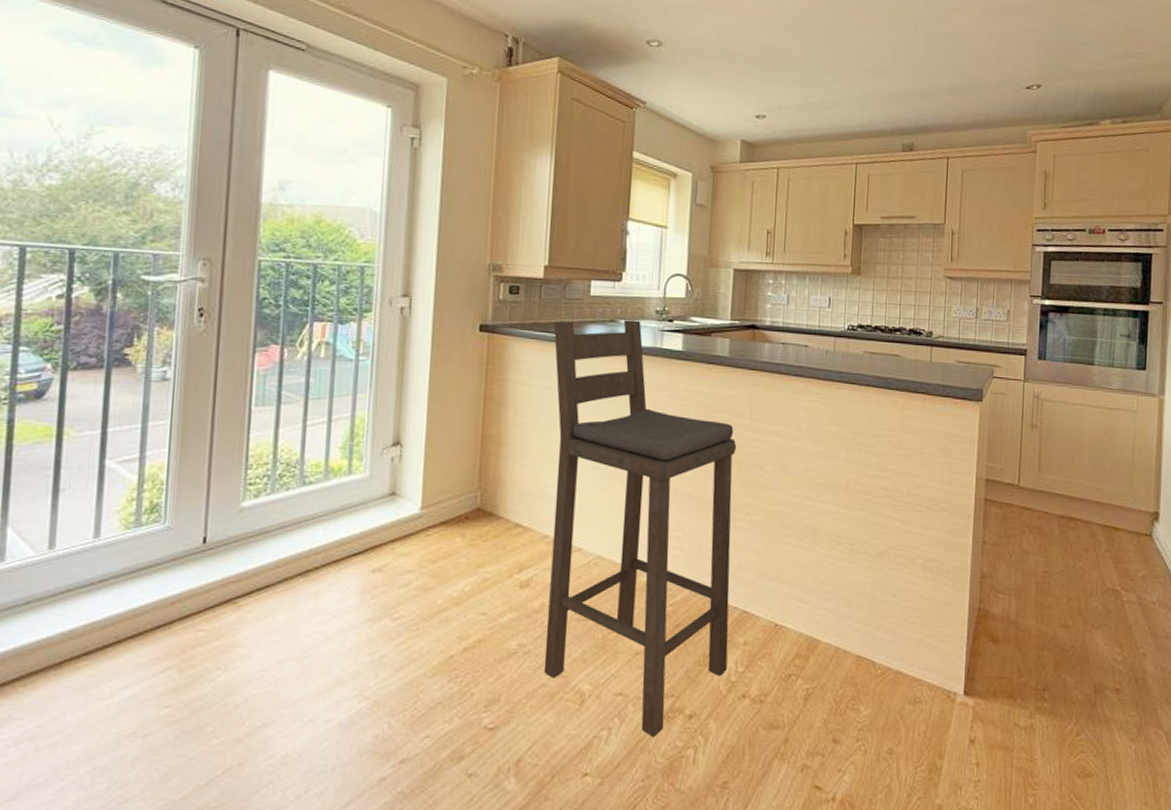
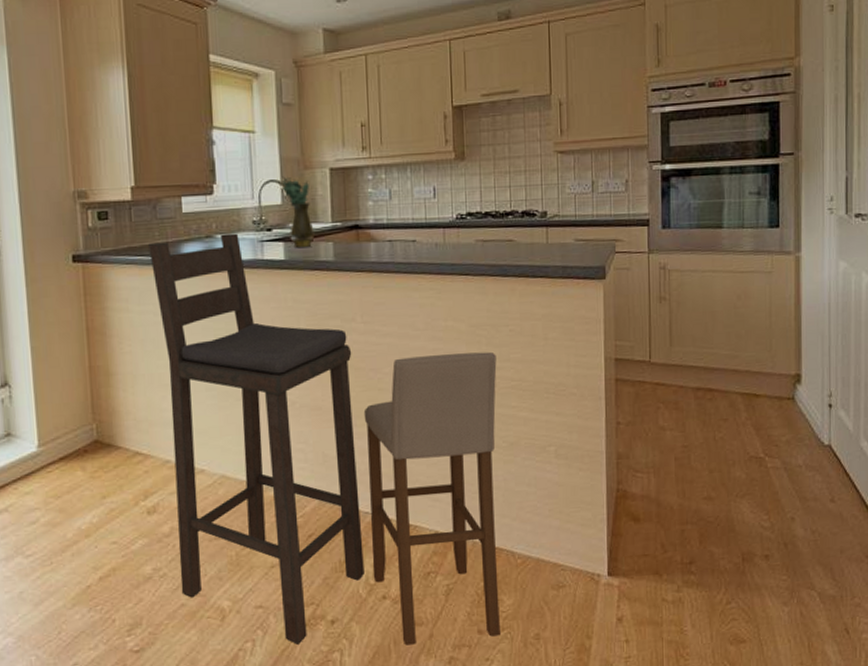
vase: none [687,272,713,341] -> present [281,176,315,247]
bar stool: none [736,457,874,748] -> present [363,351,500,646]

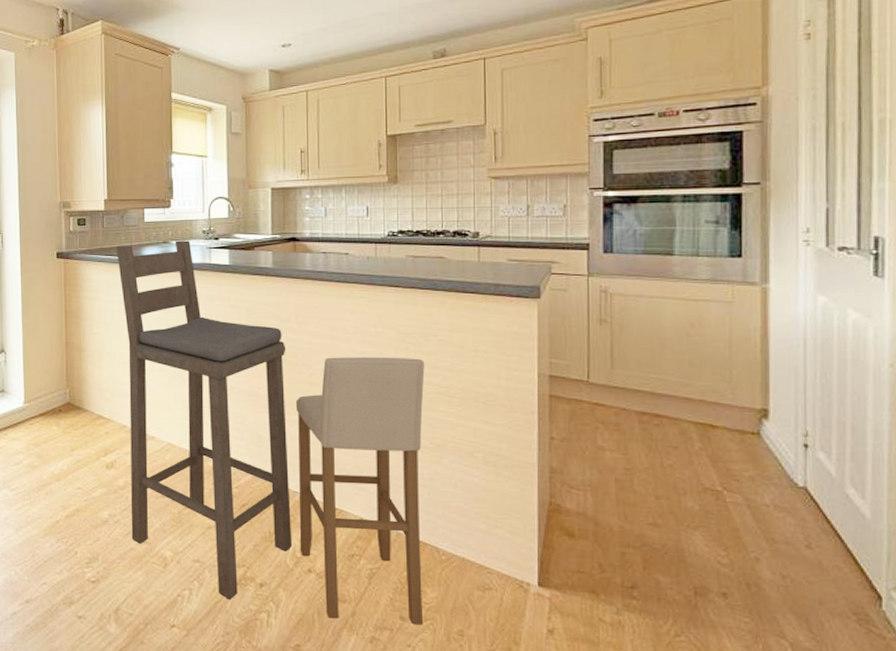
vase: present [281,176,315,247] -> none [228,194,256,254]

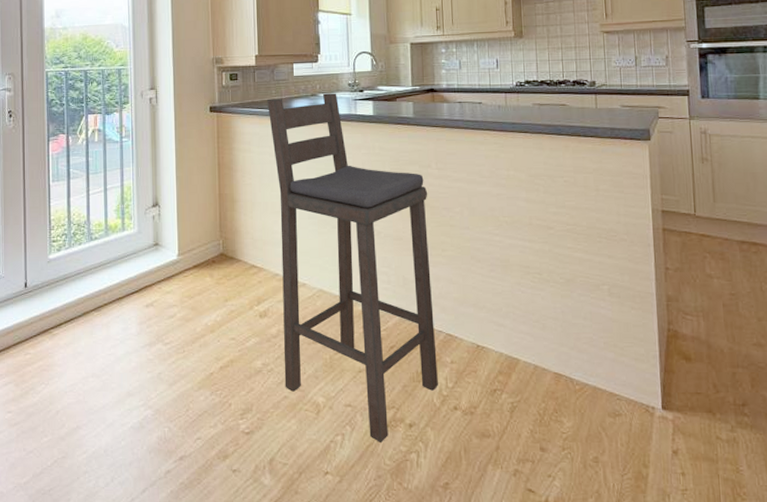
bar stool: present [295,357,425,625] -> none [438,198,561,455]

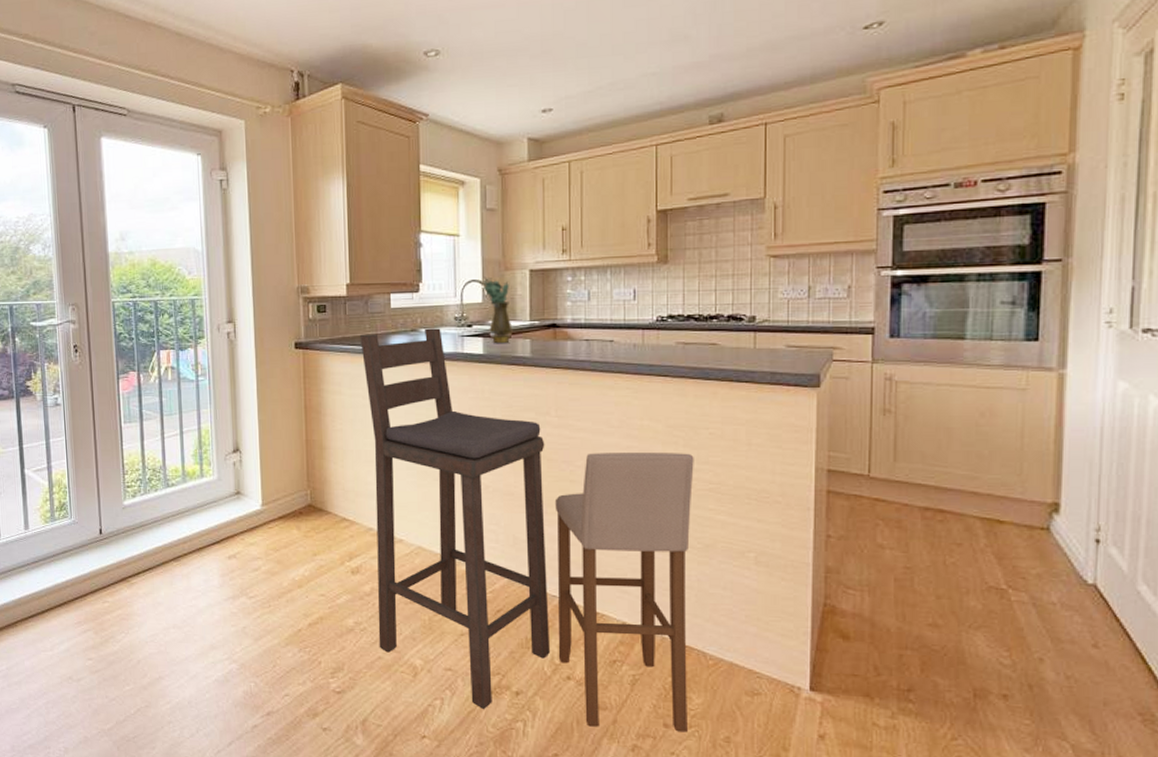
vase: none [372,49,398,105] -> present [483,277,513,343]
bar stool: none [438,198,561,455] -> present [554,453,694,732]

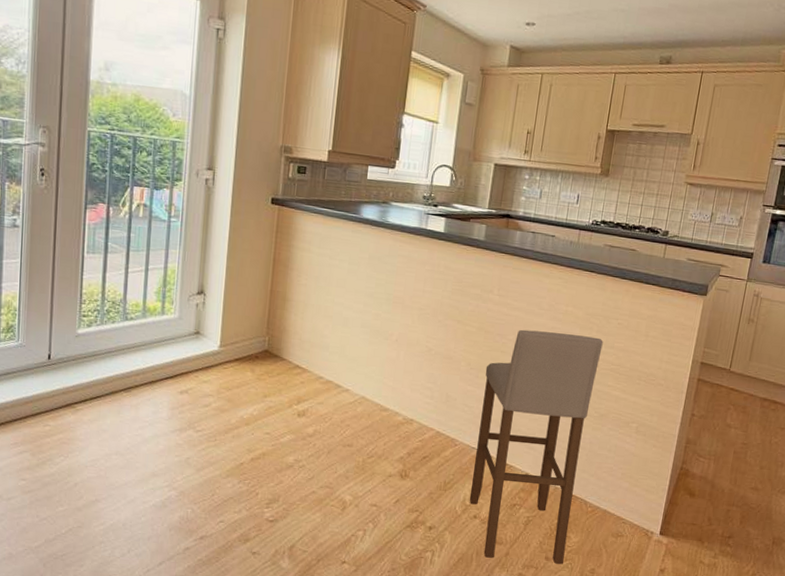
bar stool: present [360,328,550,709] -> none [314,199,485,540]
vase: present [483,277,513,343] -> none [451,163,475,225]

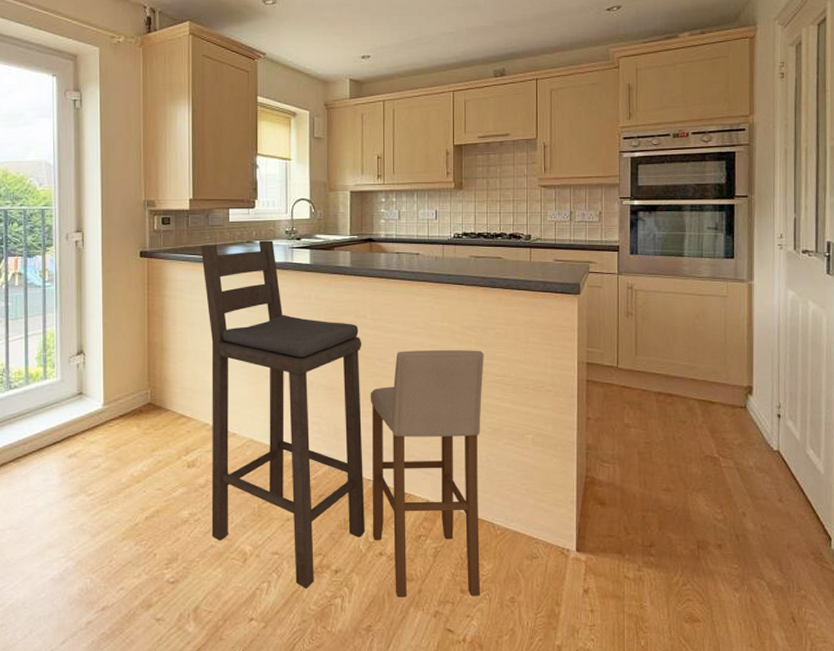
bar stool: none [314,199,485,540] -> present [201,240,365,588]

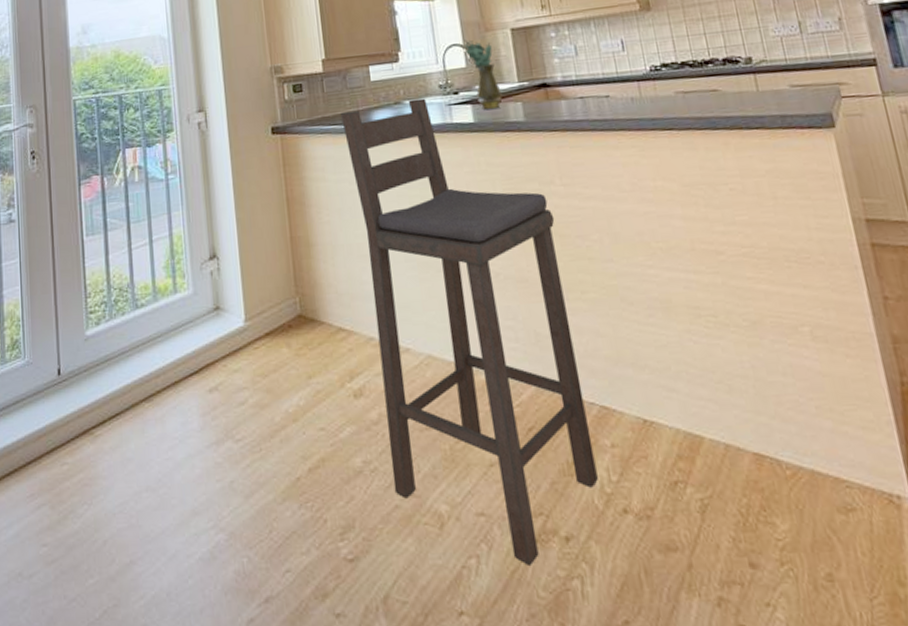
vase: none [310,196,335,254] -> present [464,40,502,109]
bar stool: present [370,350,484,598] -> none [574,214,780,577]

